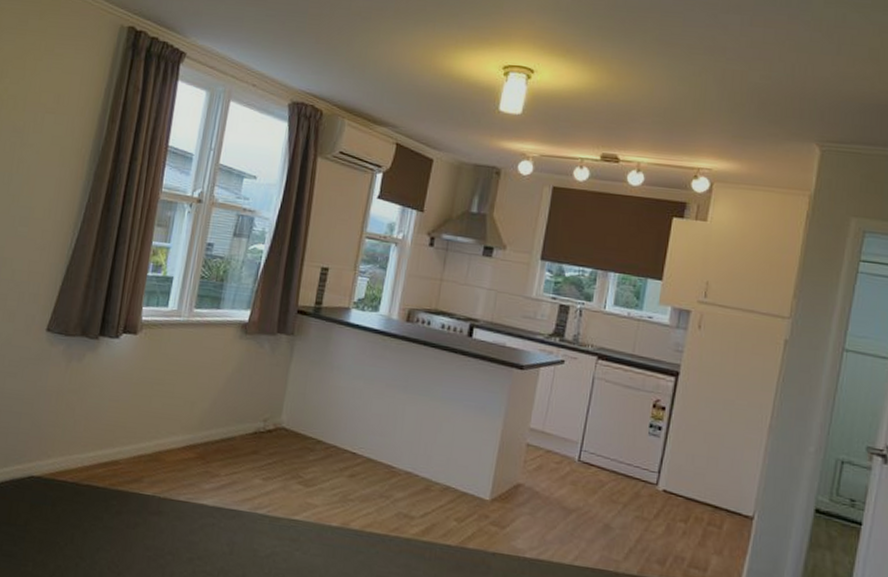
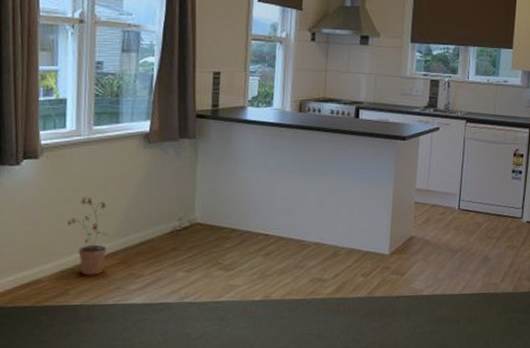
potted plant: none [153,380,195,466] -> present [67,196,110,276]

